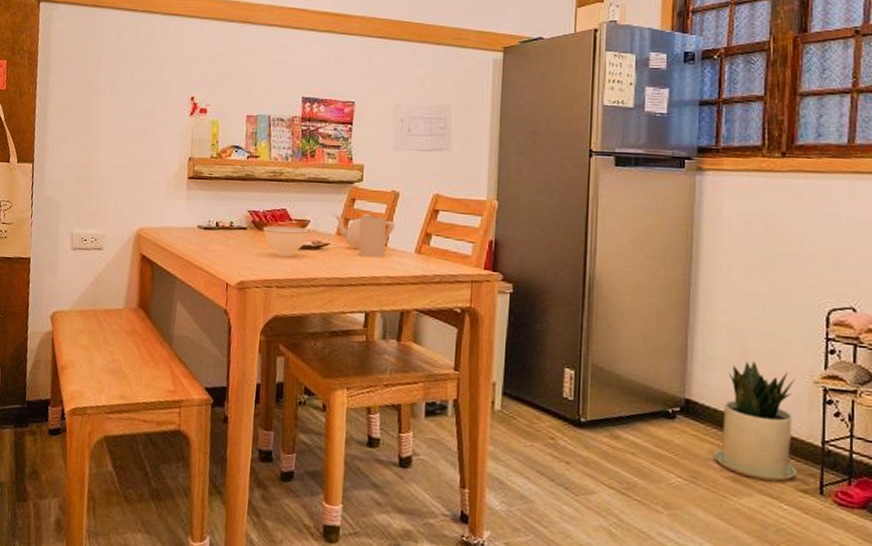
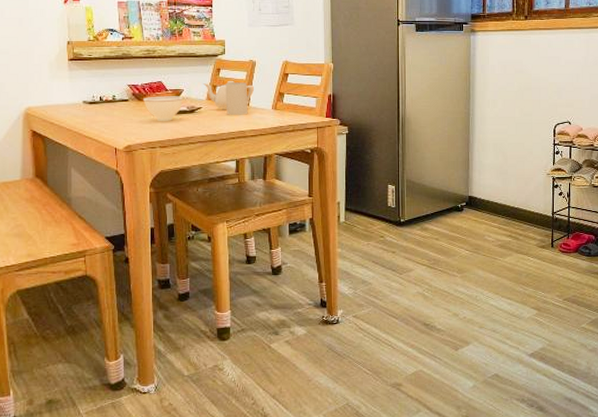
planter: present [713,361,796,482] -> none [487,165,537,243]

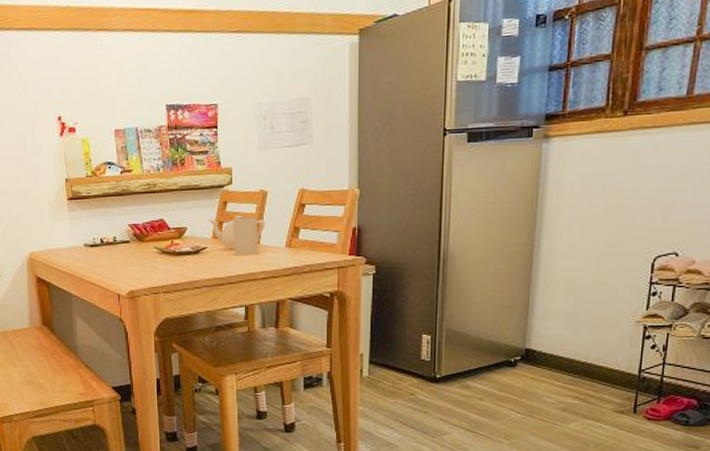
bowl: present [143,96,184,122] -> none [145,235,188,265]

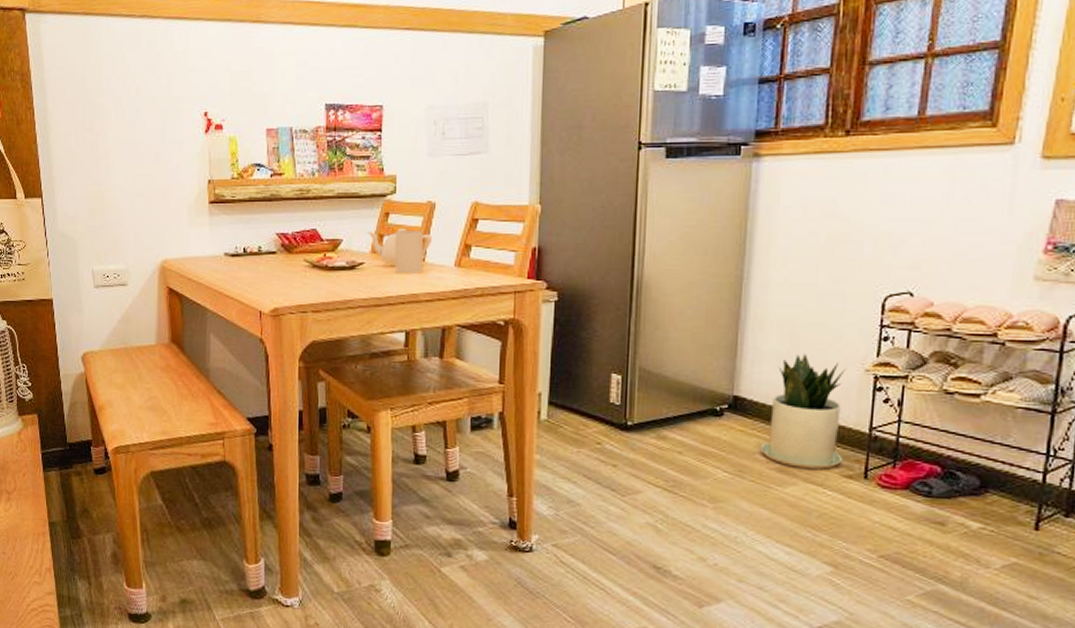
planter: none [547,310,621,407] -> present [760,354,847,469]

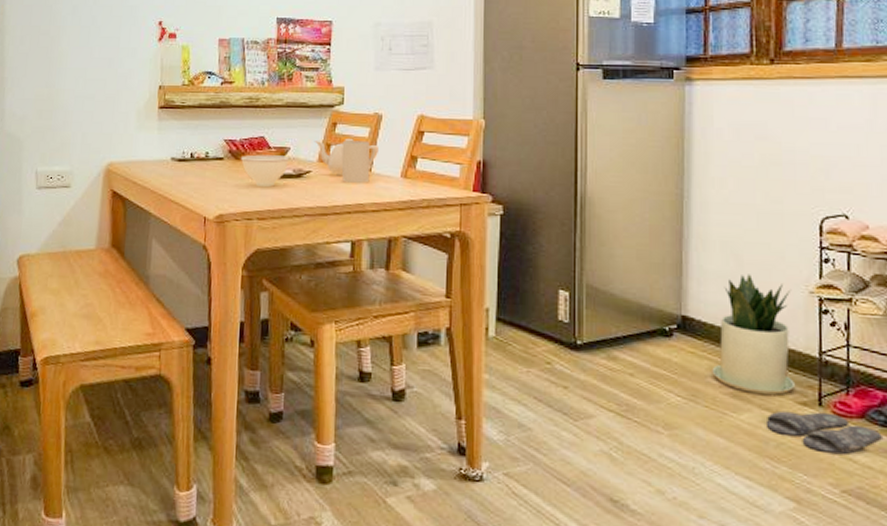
bowl: none [294,247,343,280] -> present [241,155,290,188]
slippers: none [811,483,924,523] -> present [767,410,882,455]

